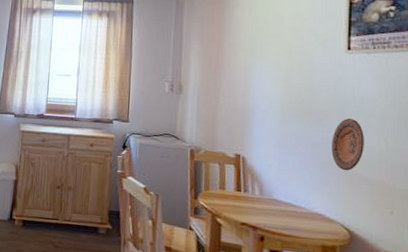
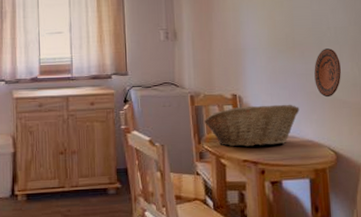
fruit basket: none [203,167,311,213] -> present [205,104,300,147]

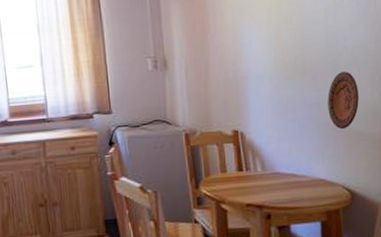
fruit basket: present [205,104,300,147] -> none [202,139,310,190]

